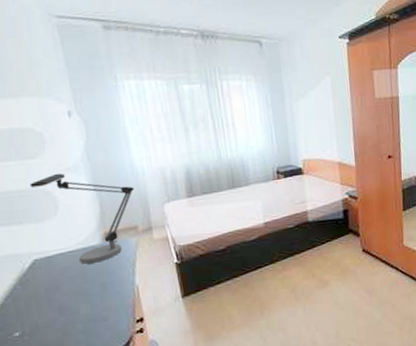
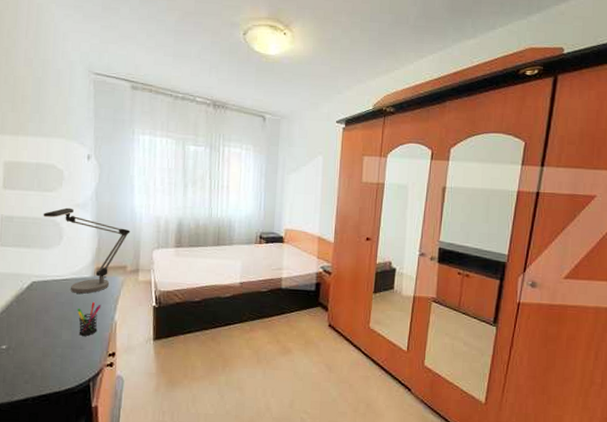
pen holder: none [92,269,119,307] -> present [77,301,101,336]

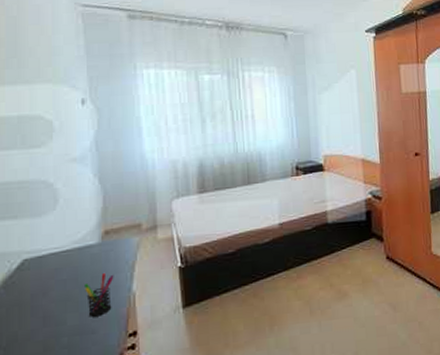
desk lamp: present [43,207,131,294] -> none [31,163,142,266]

